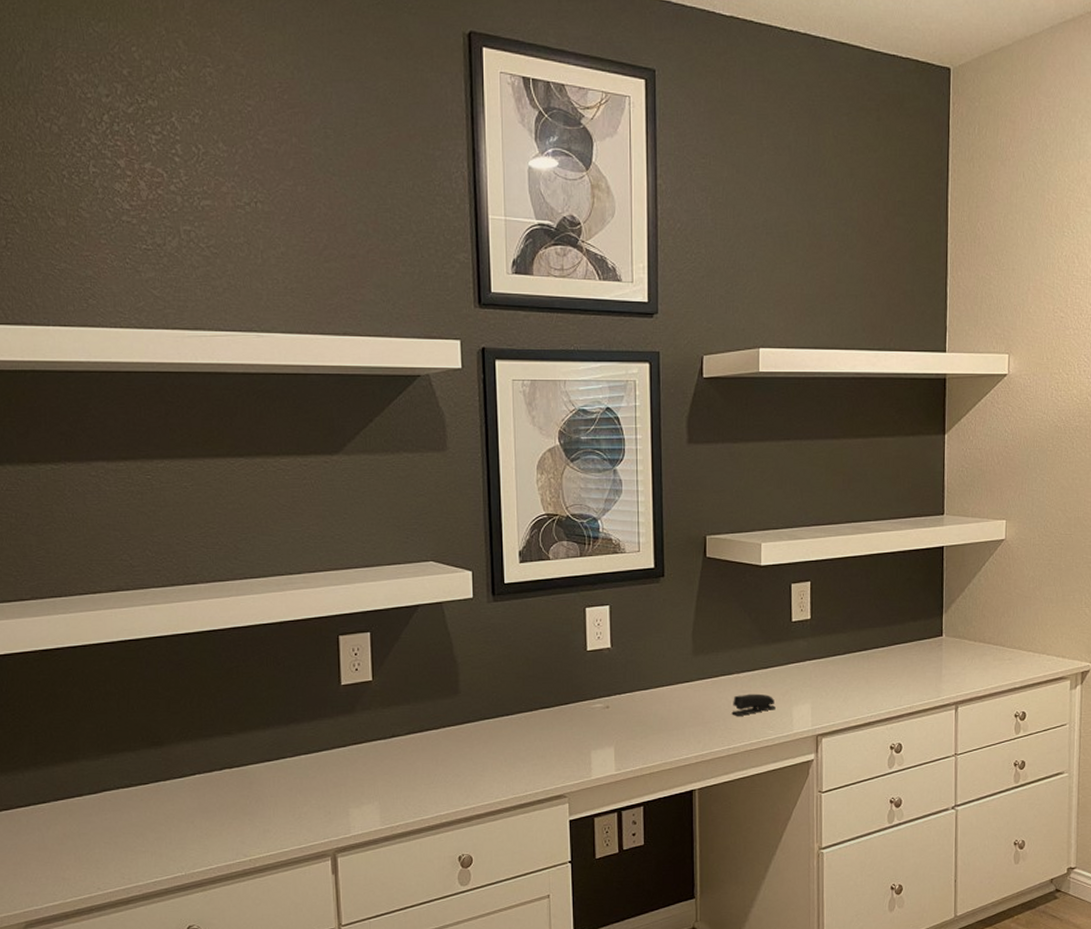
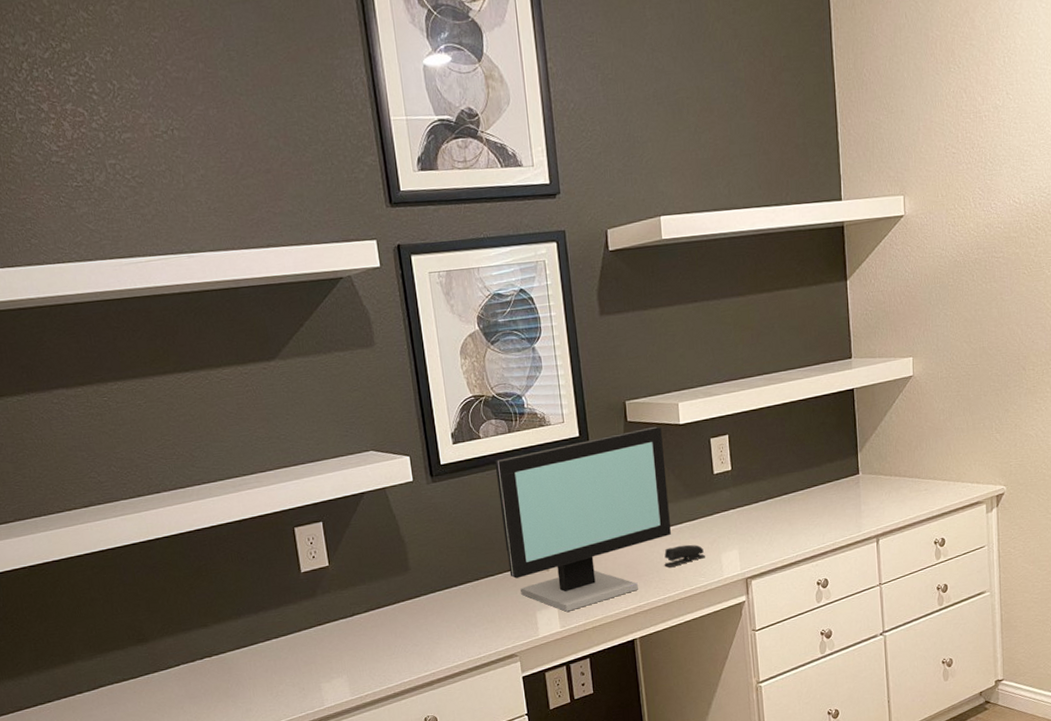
computer monitor: none [562,565,743,754] -> present [494,426,672,612]

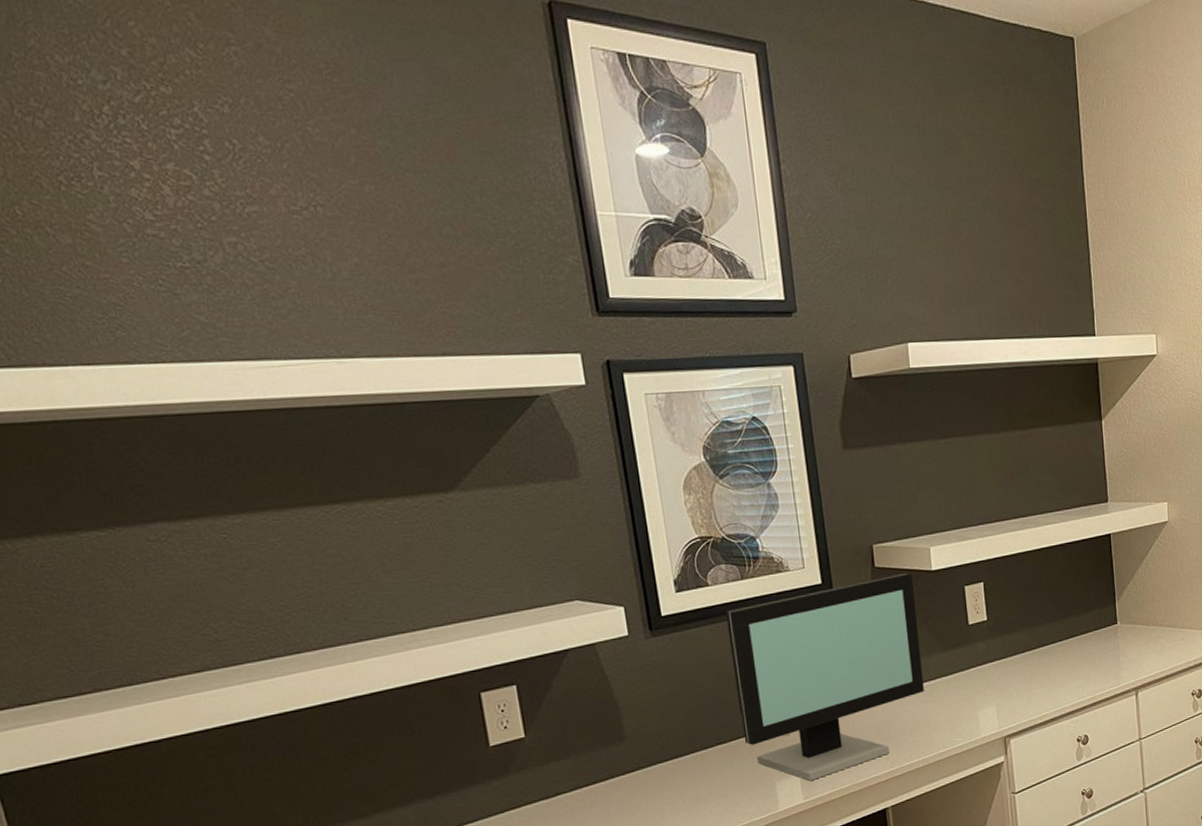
stapler: present [664,544,705,567] -> none [917,702,961,728]

